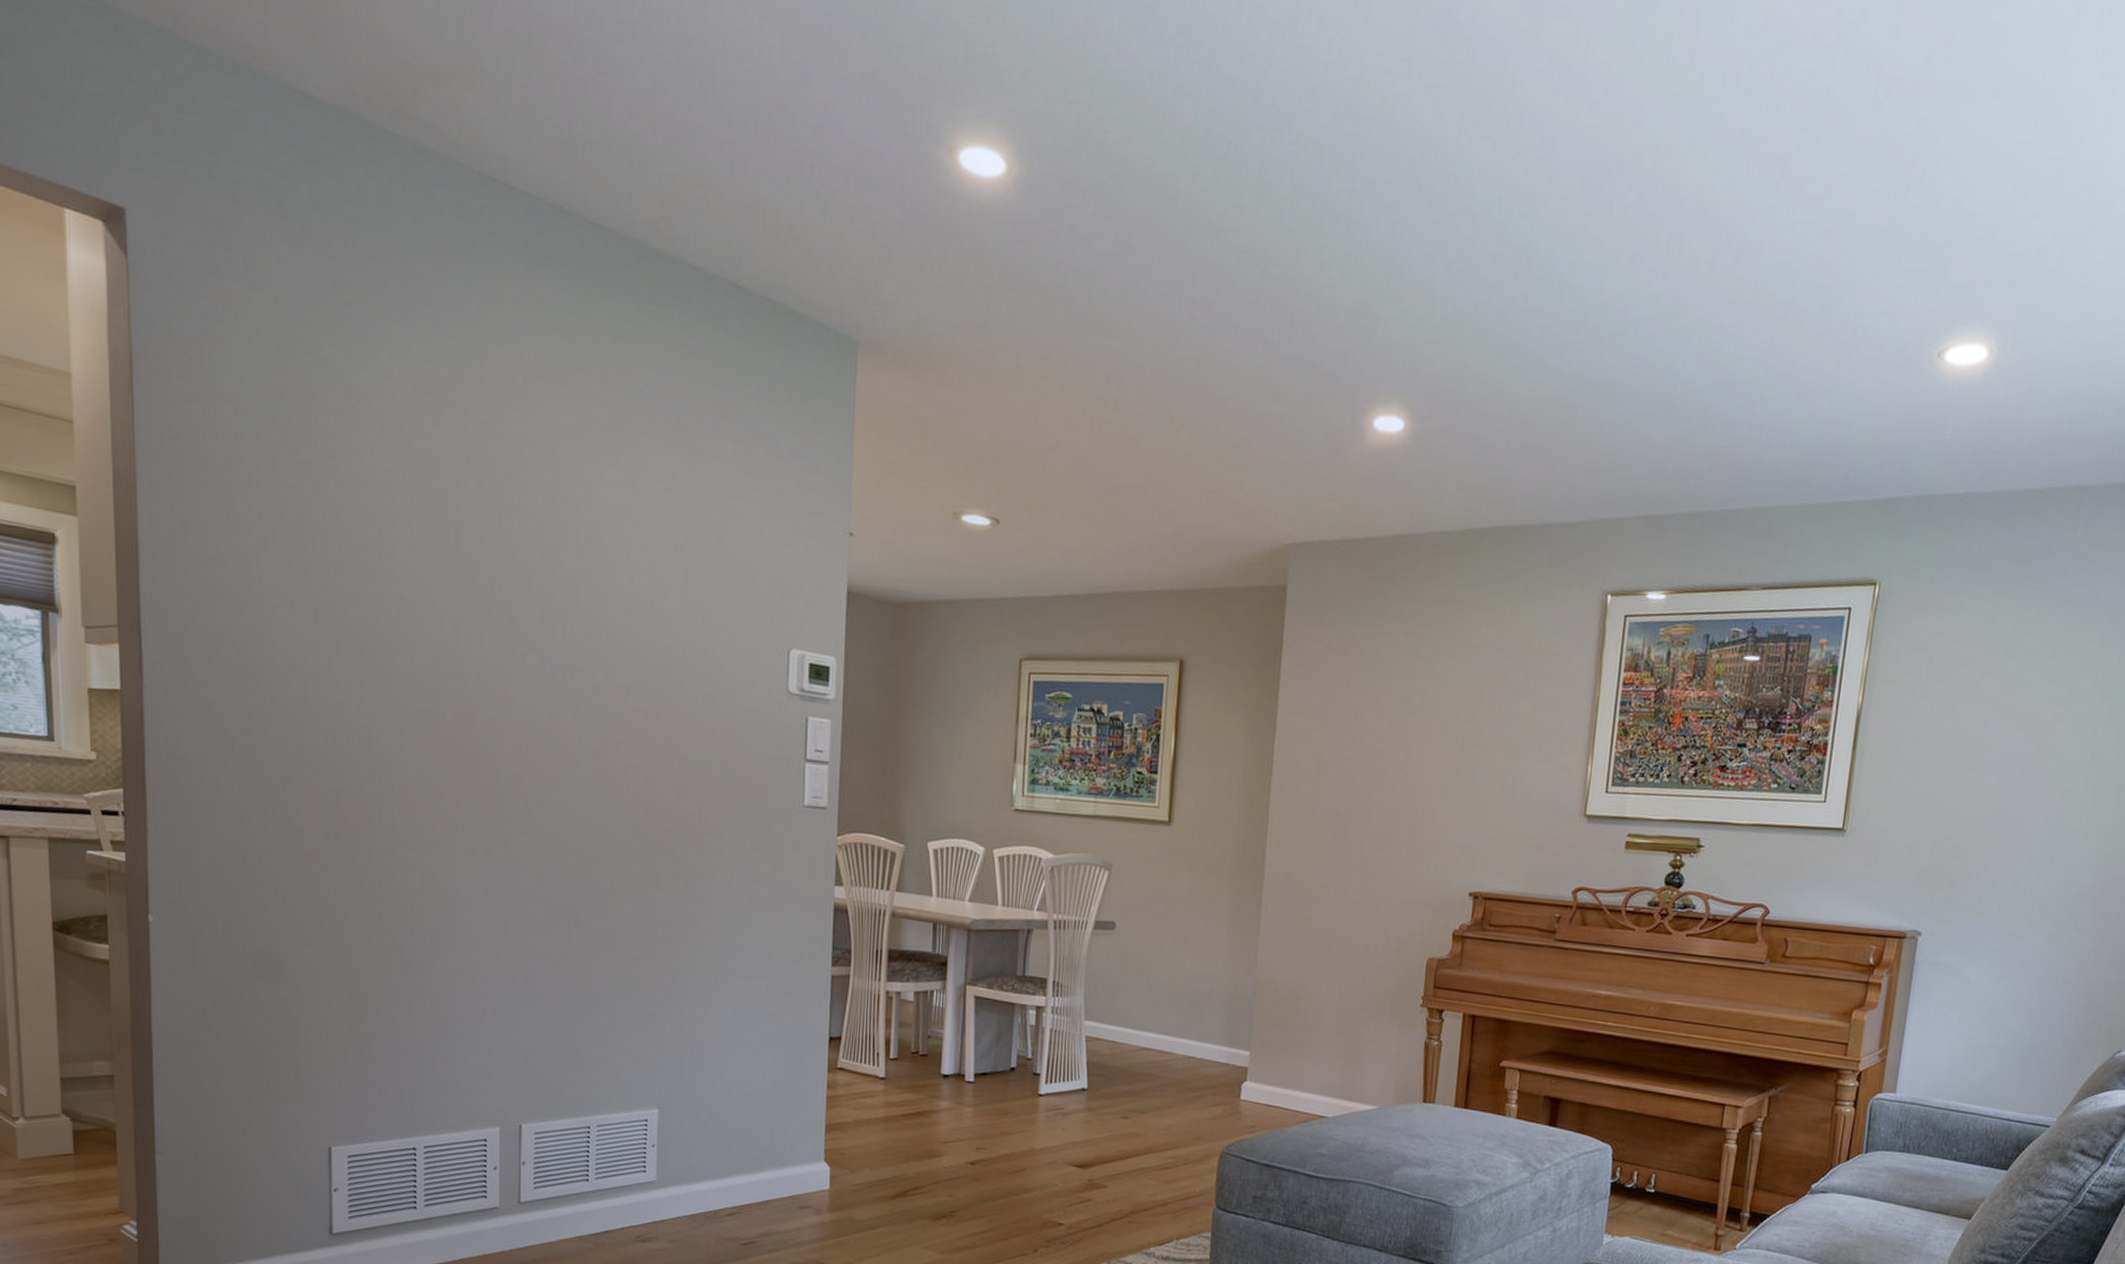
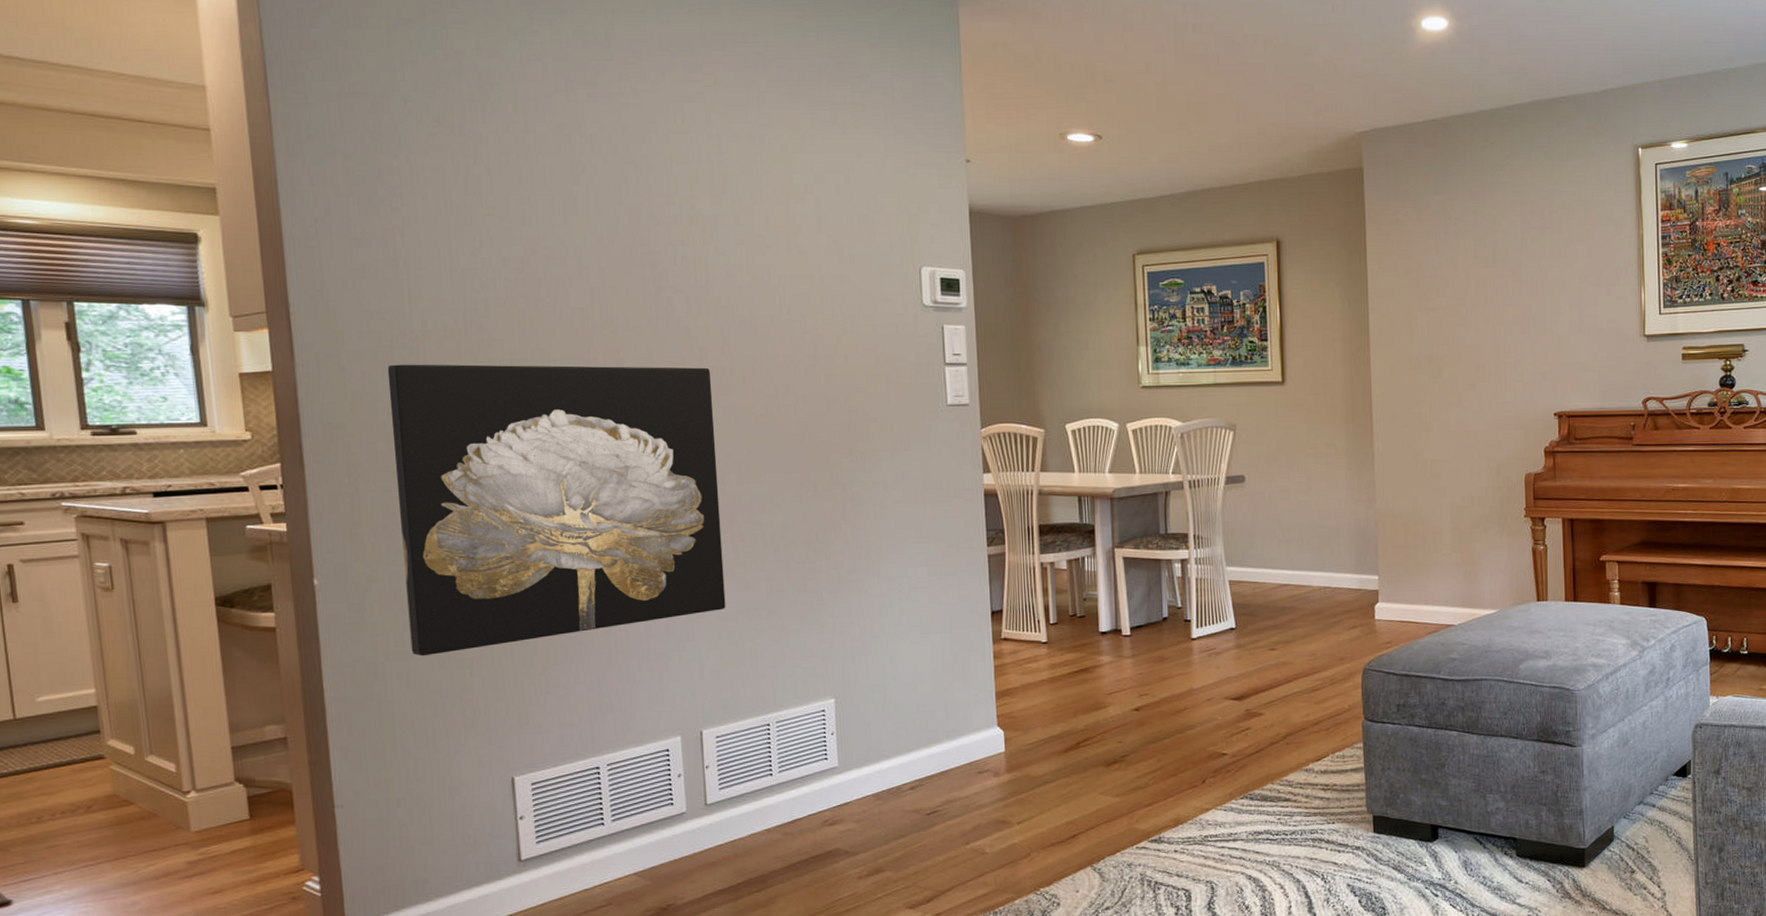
wall art: none [233,696,560,1010] -> present [387,364,726,656]

